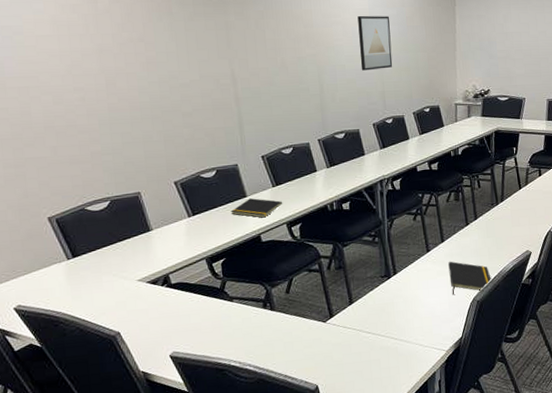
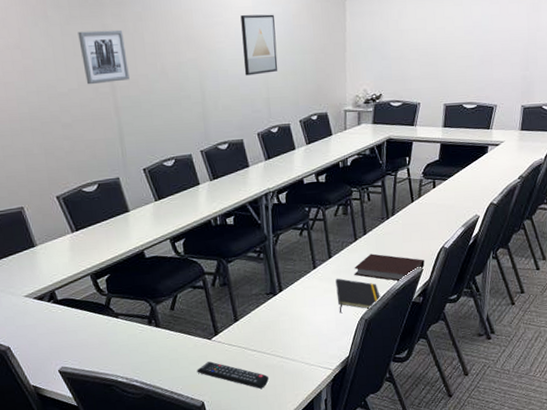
wall art: none [201,26,250,77] -> present [78,29,130,85]
notepad: present [230,198,283,218] -> none [113,213,166,233]
remote control: none [311,344,383,371] -> present [197,361,269,389]
notebook: none [465,237,533,264] -> present [354,253,425,282]

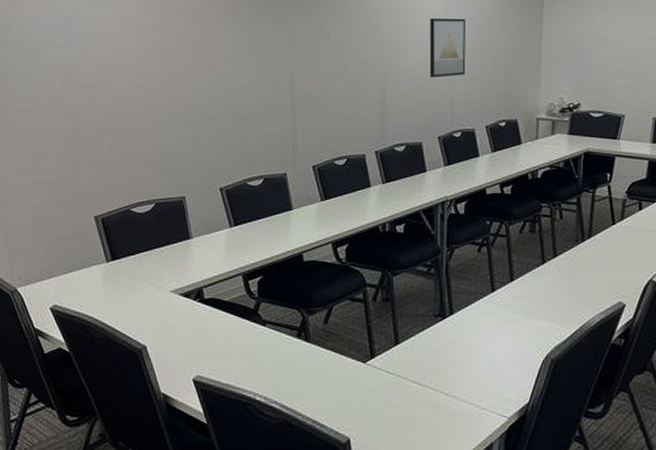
wall art: present [78,29,130,85] -> none [265,28,310,79]
remote control: present [197,361,269,389] -> none [345,389,429,431]
notepad: present [335,278,382,313] -> none [517,305,573,348]
notebook: present [354,253,425,282] -> none [539,280,627,317]

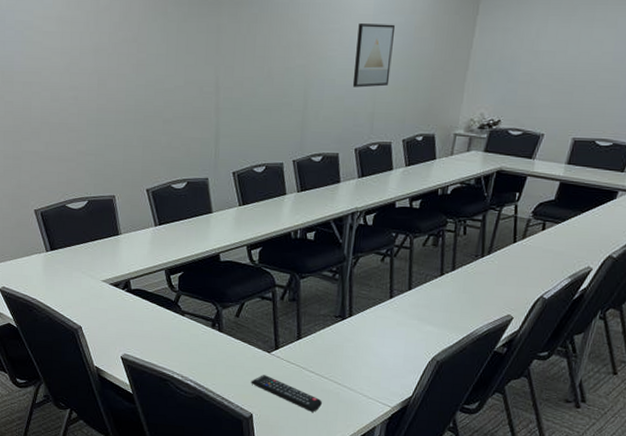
remote control: none [345,389,429,431] -> present [251,375,322,412]

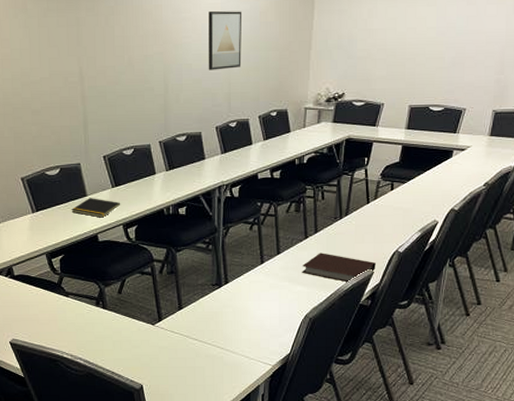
notepad: none [195,215,247,237] -> present [71,198,121,218]
remote control: present [251,375,322,412] -> none [138,346,207,377]
notebook: none [433,292,517,327] -> present [301,253,376,283]

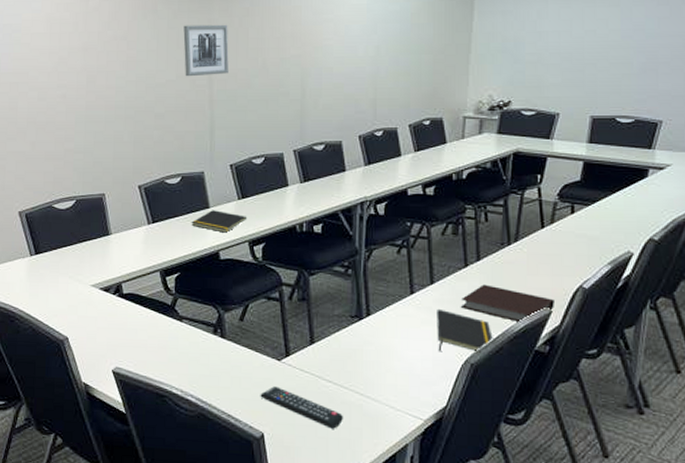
wall art: none [53,23,98,74] -> present [183,24,229,77]
remote control: none [138,346,207,377] -> present [260,386,343,429]
wall art: present [208,10,243,70] -> none [351,11,391,74]
notepad: none [282,274,328,309] -> present [437,308,494,353]

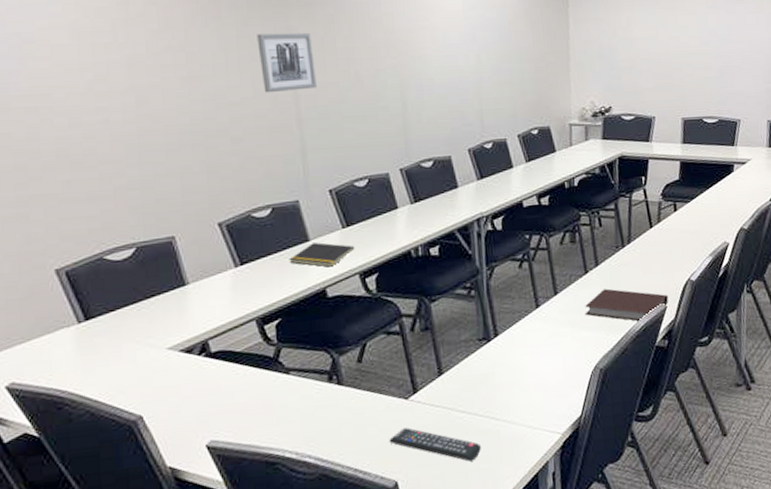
notepad: present [437,308,494,353] -> none [563,318,619,361]

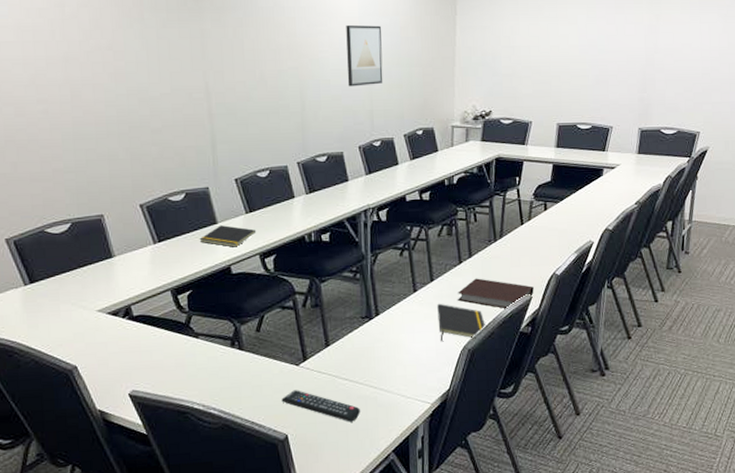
wall art: present [257,32,317,93] -> none [174,35,226,90]
wall art: none [449,19,493,85] -> present [346,24,383,87]
notepad: none [563,318,619,361] -> present [437,303,487,341]

